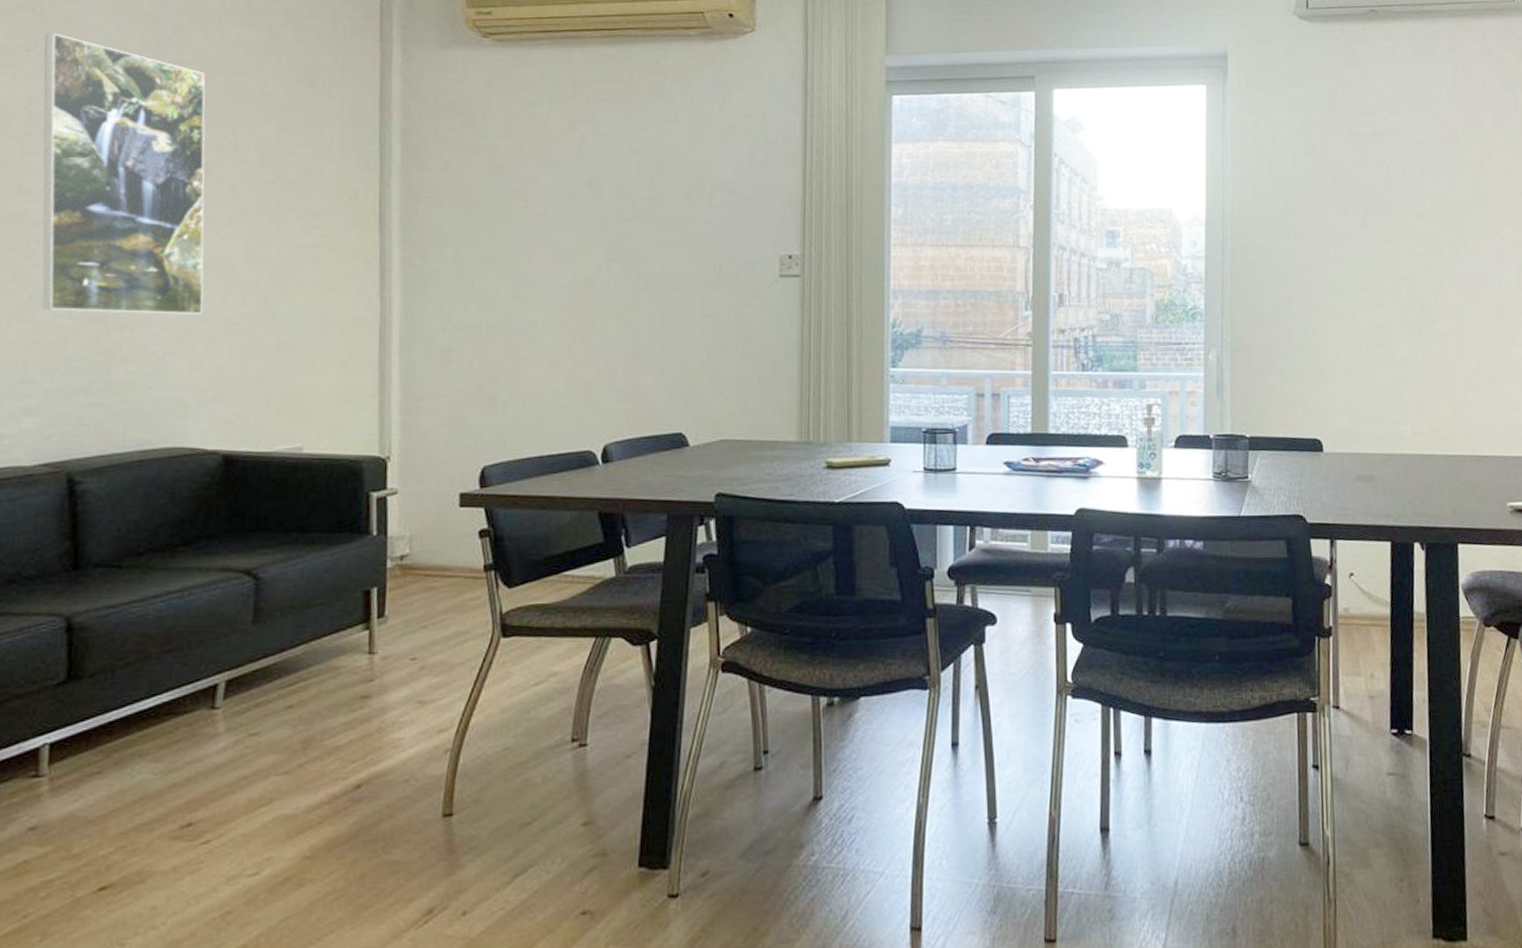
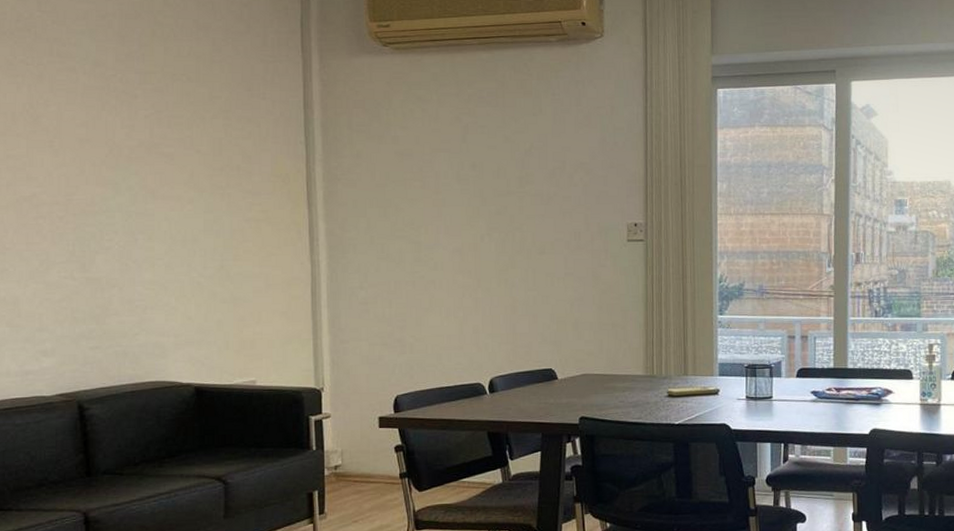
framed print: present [42,33,206,315] -> none [39,49,173,276]

